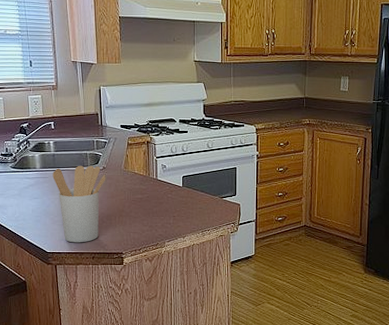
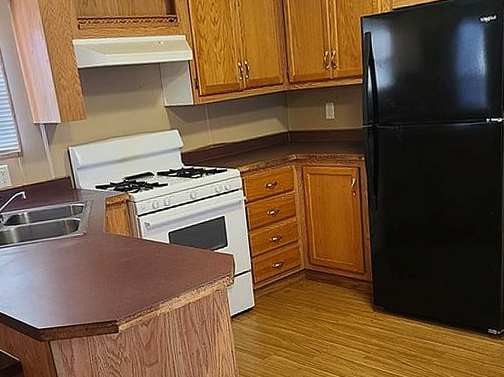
utensil holder: present [53,165,106,243] -> none [31,232,89,316]

